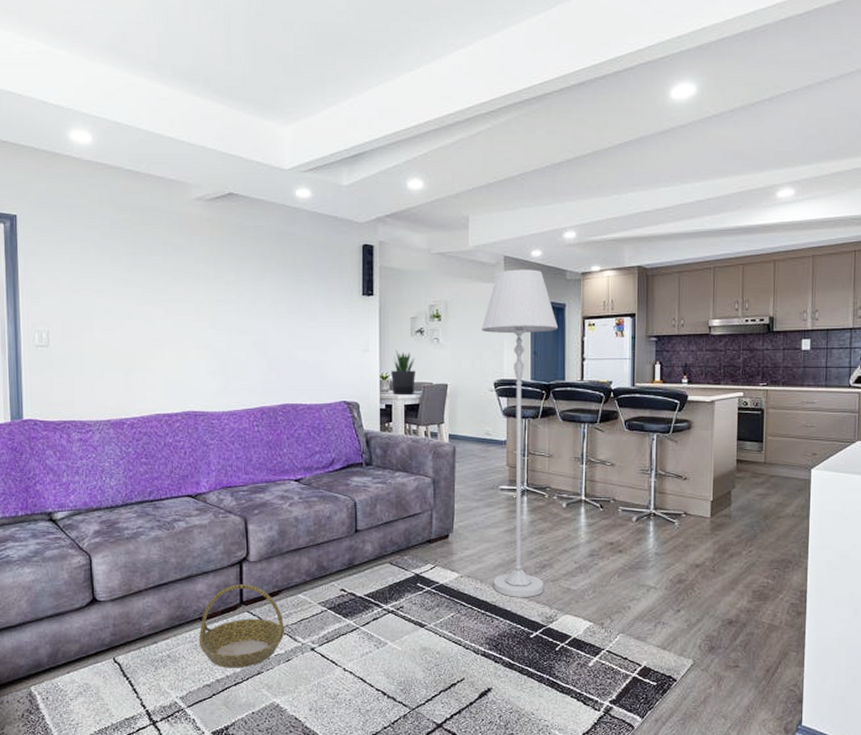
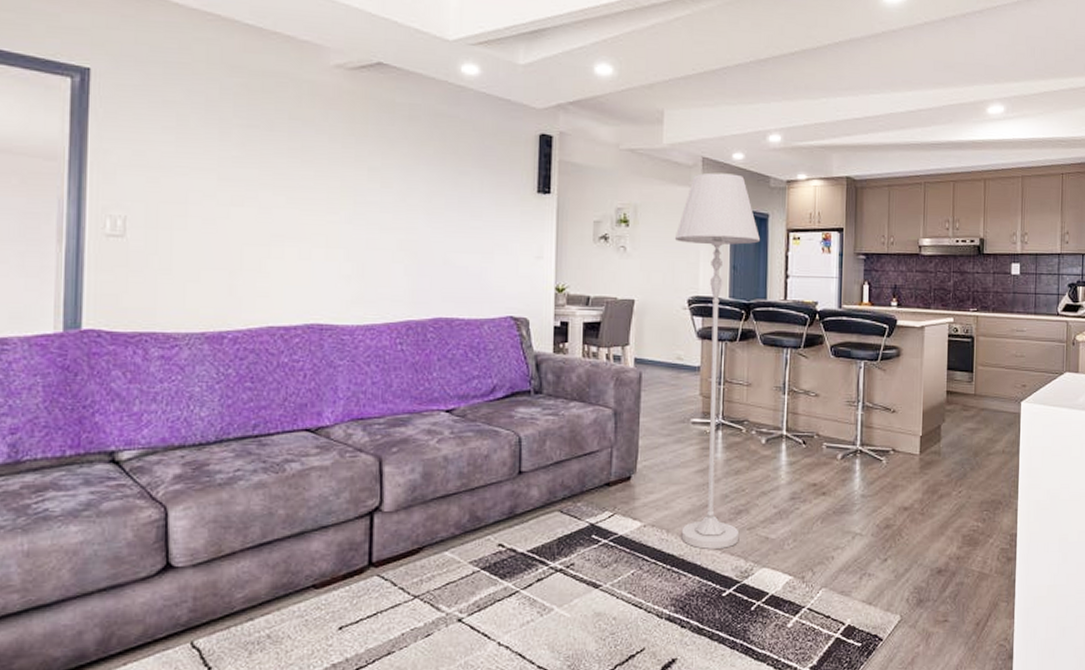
basket: present [198,584,284,668] -> none [310,541,424,649]
planter: present [391,350,416,396] -> none [568,258,598,312]

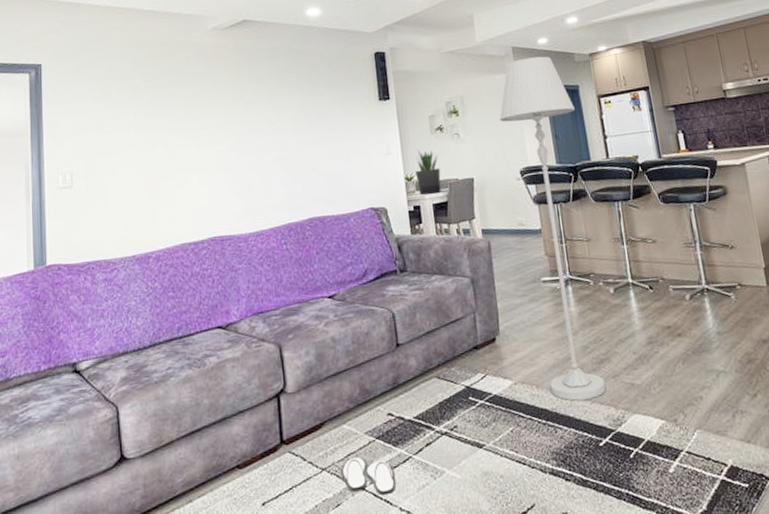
slippers: none [435,586,497,628] -> present [340,456,396,495]
planter: none [568,258,598,312] -> present [415,149,441,196]

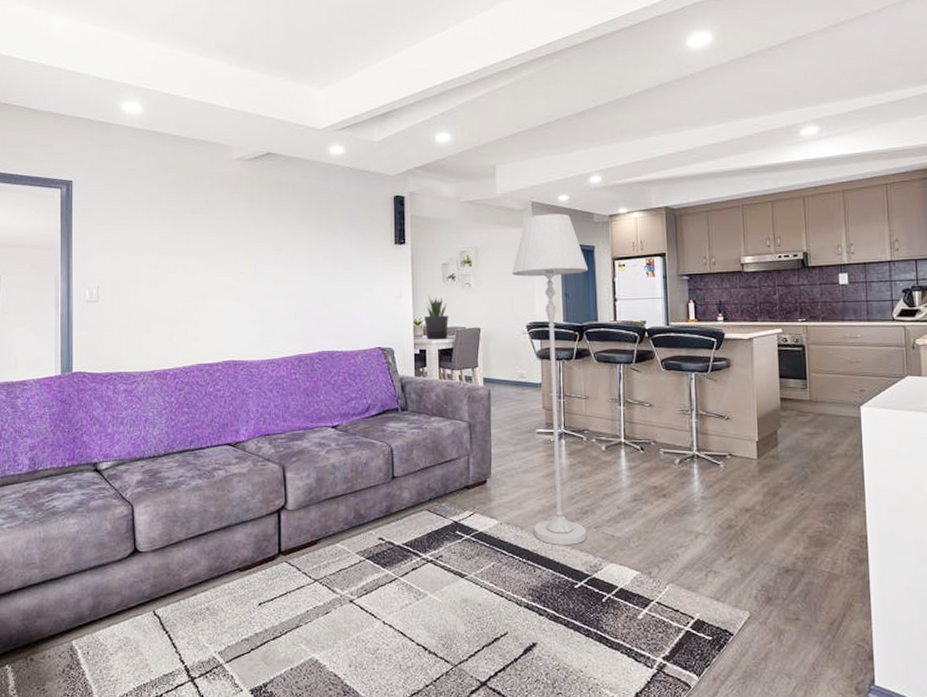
slippers: present [340,456,396,495] -> none [331,572,381,608]

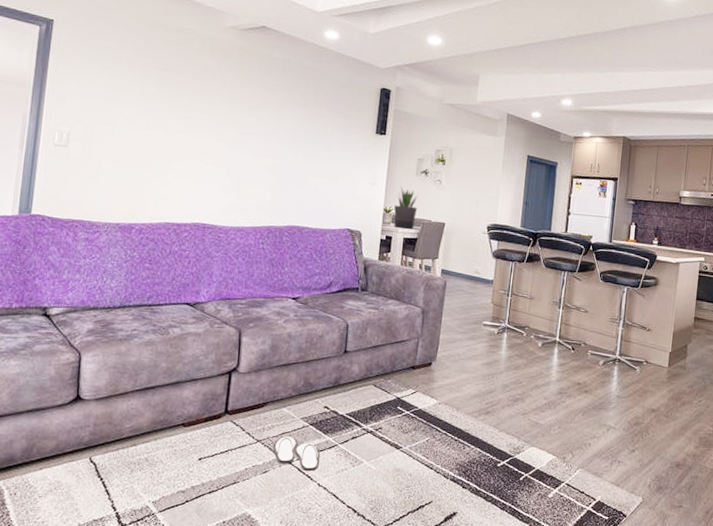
slippers: none [331,572,381,608] -> present [273,436,320,471]
floor lamp: present [511,213,588,545] -> none [468,126,549,428]

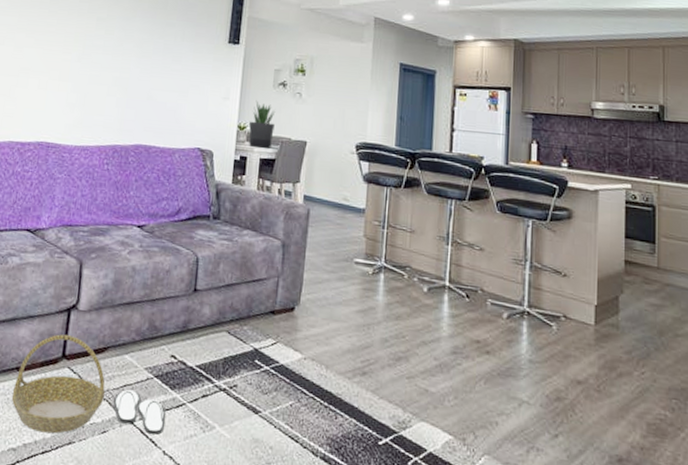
basket: none [178,393,265,477] -> present [11,334,105,434]

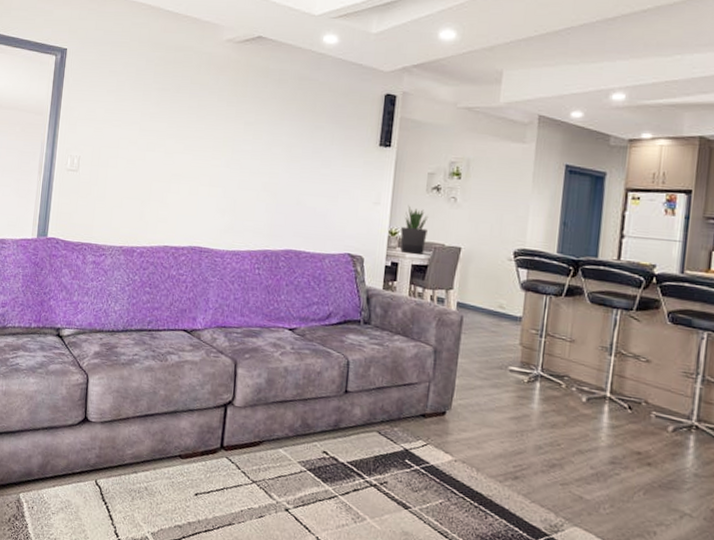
basket: present [11,334,105,434] -> none [175,427,261,515]
slippers: present [113,389,165,435] -> none [269,480,318,522]

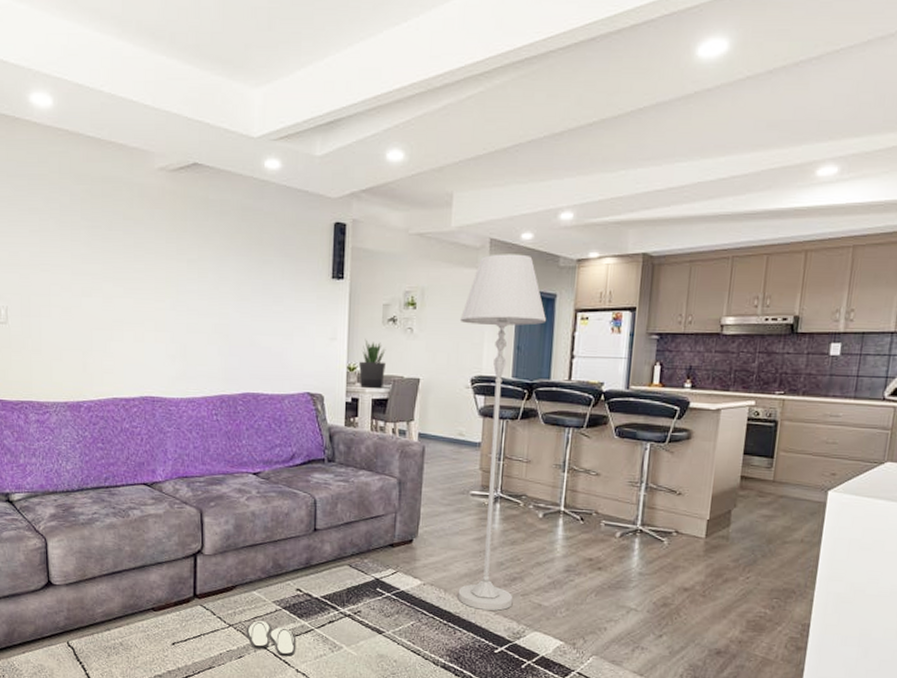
slippers: none [269,480,318,522] -> present [246,620,295,656]
floor lamp: none [491,130,595,499] -> present [458,254,546,611]

